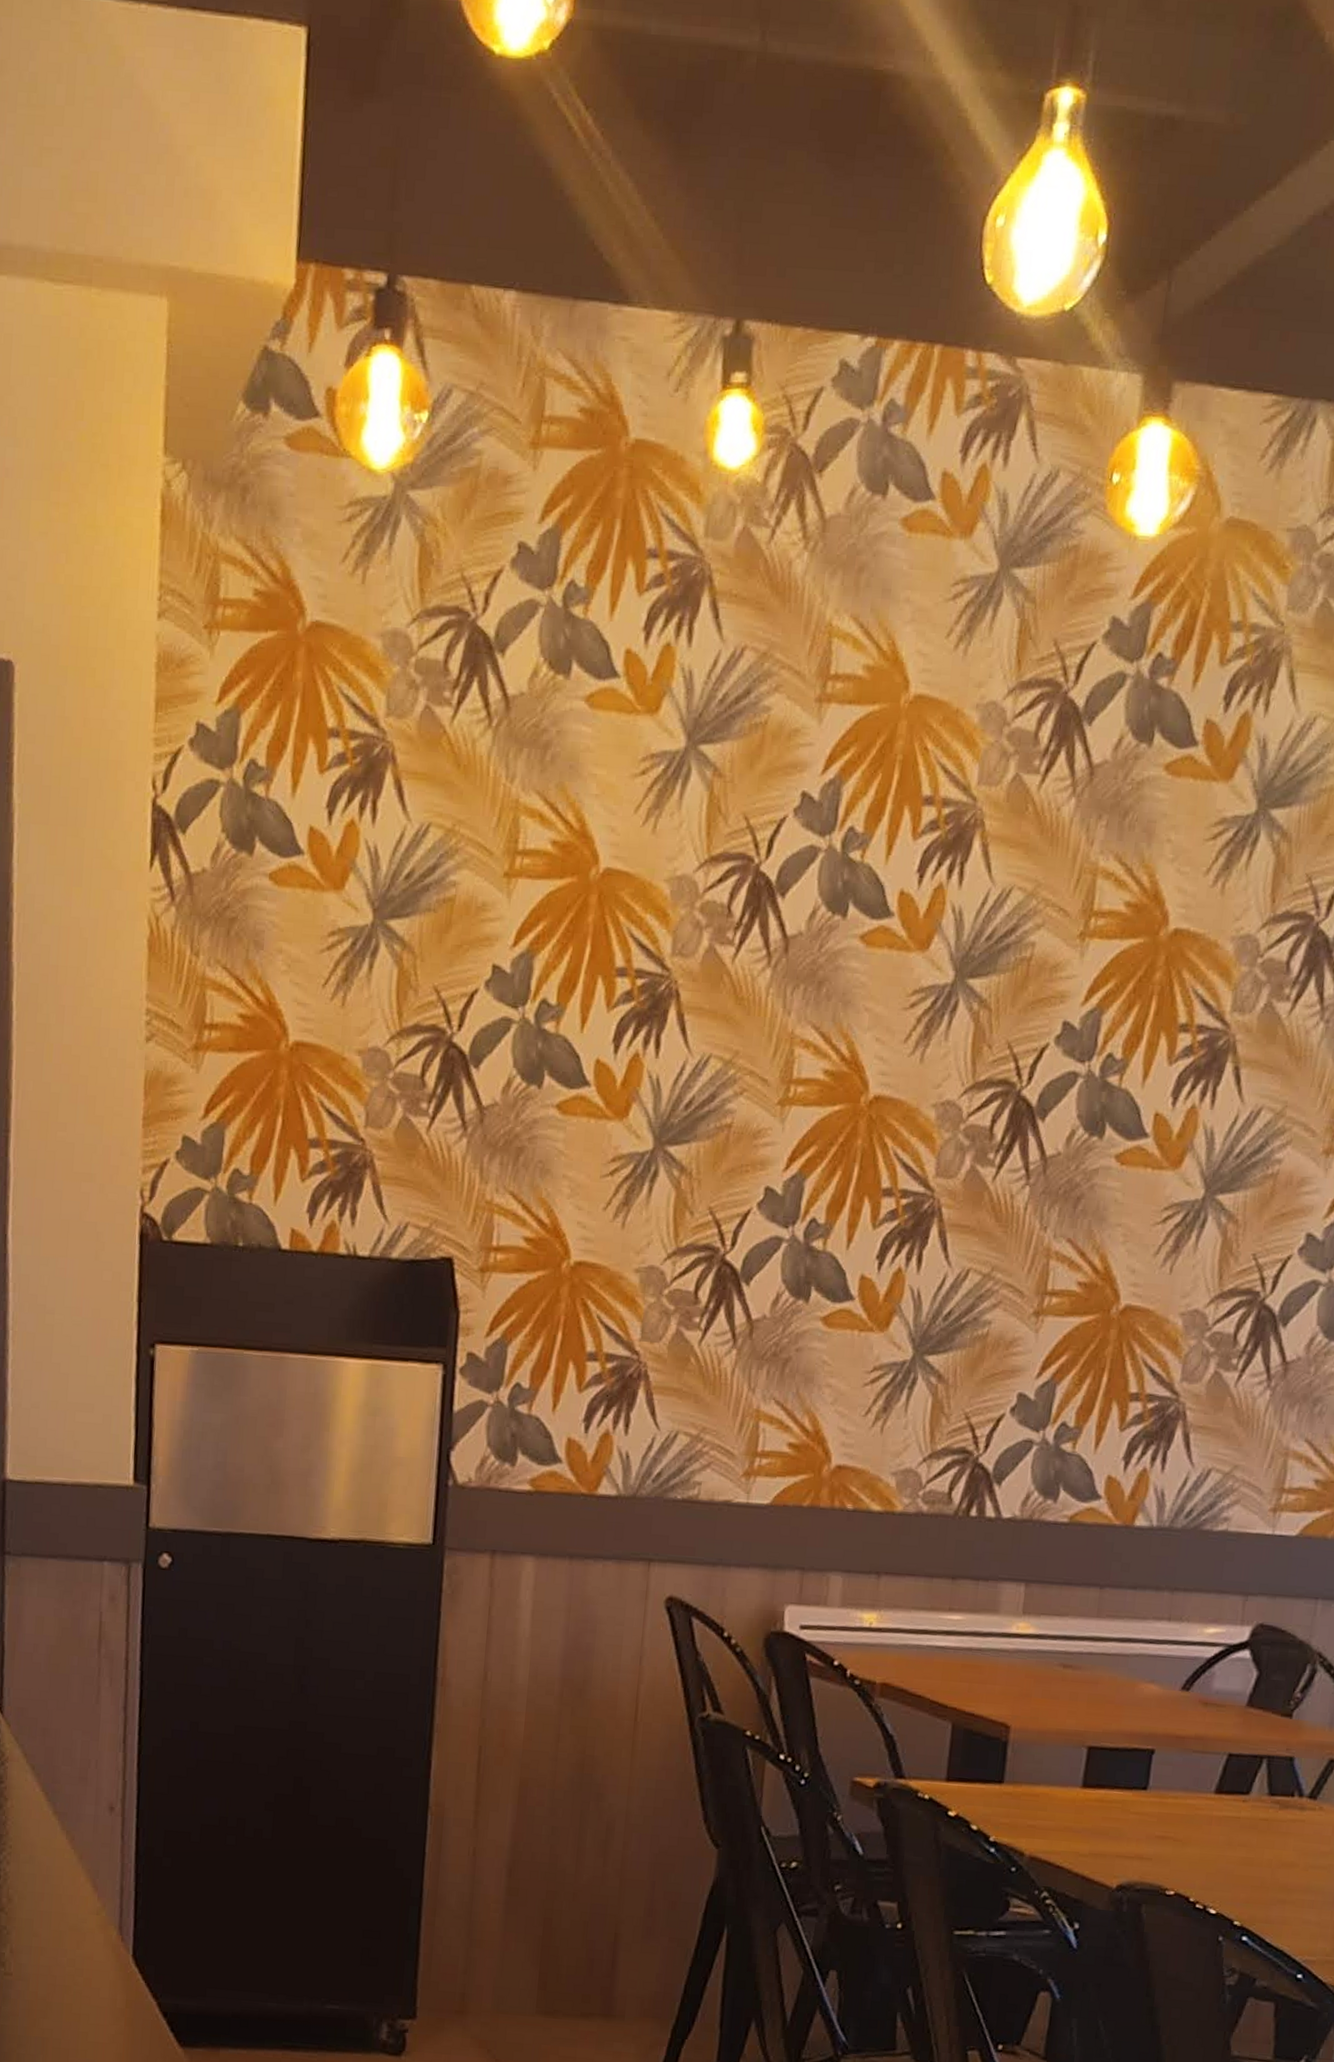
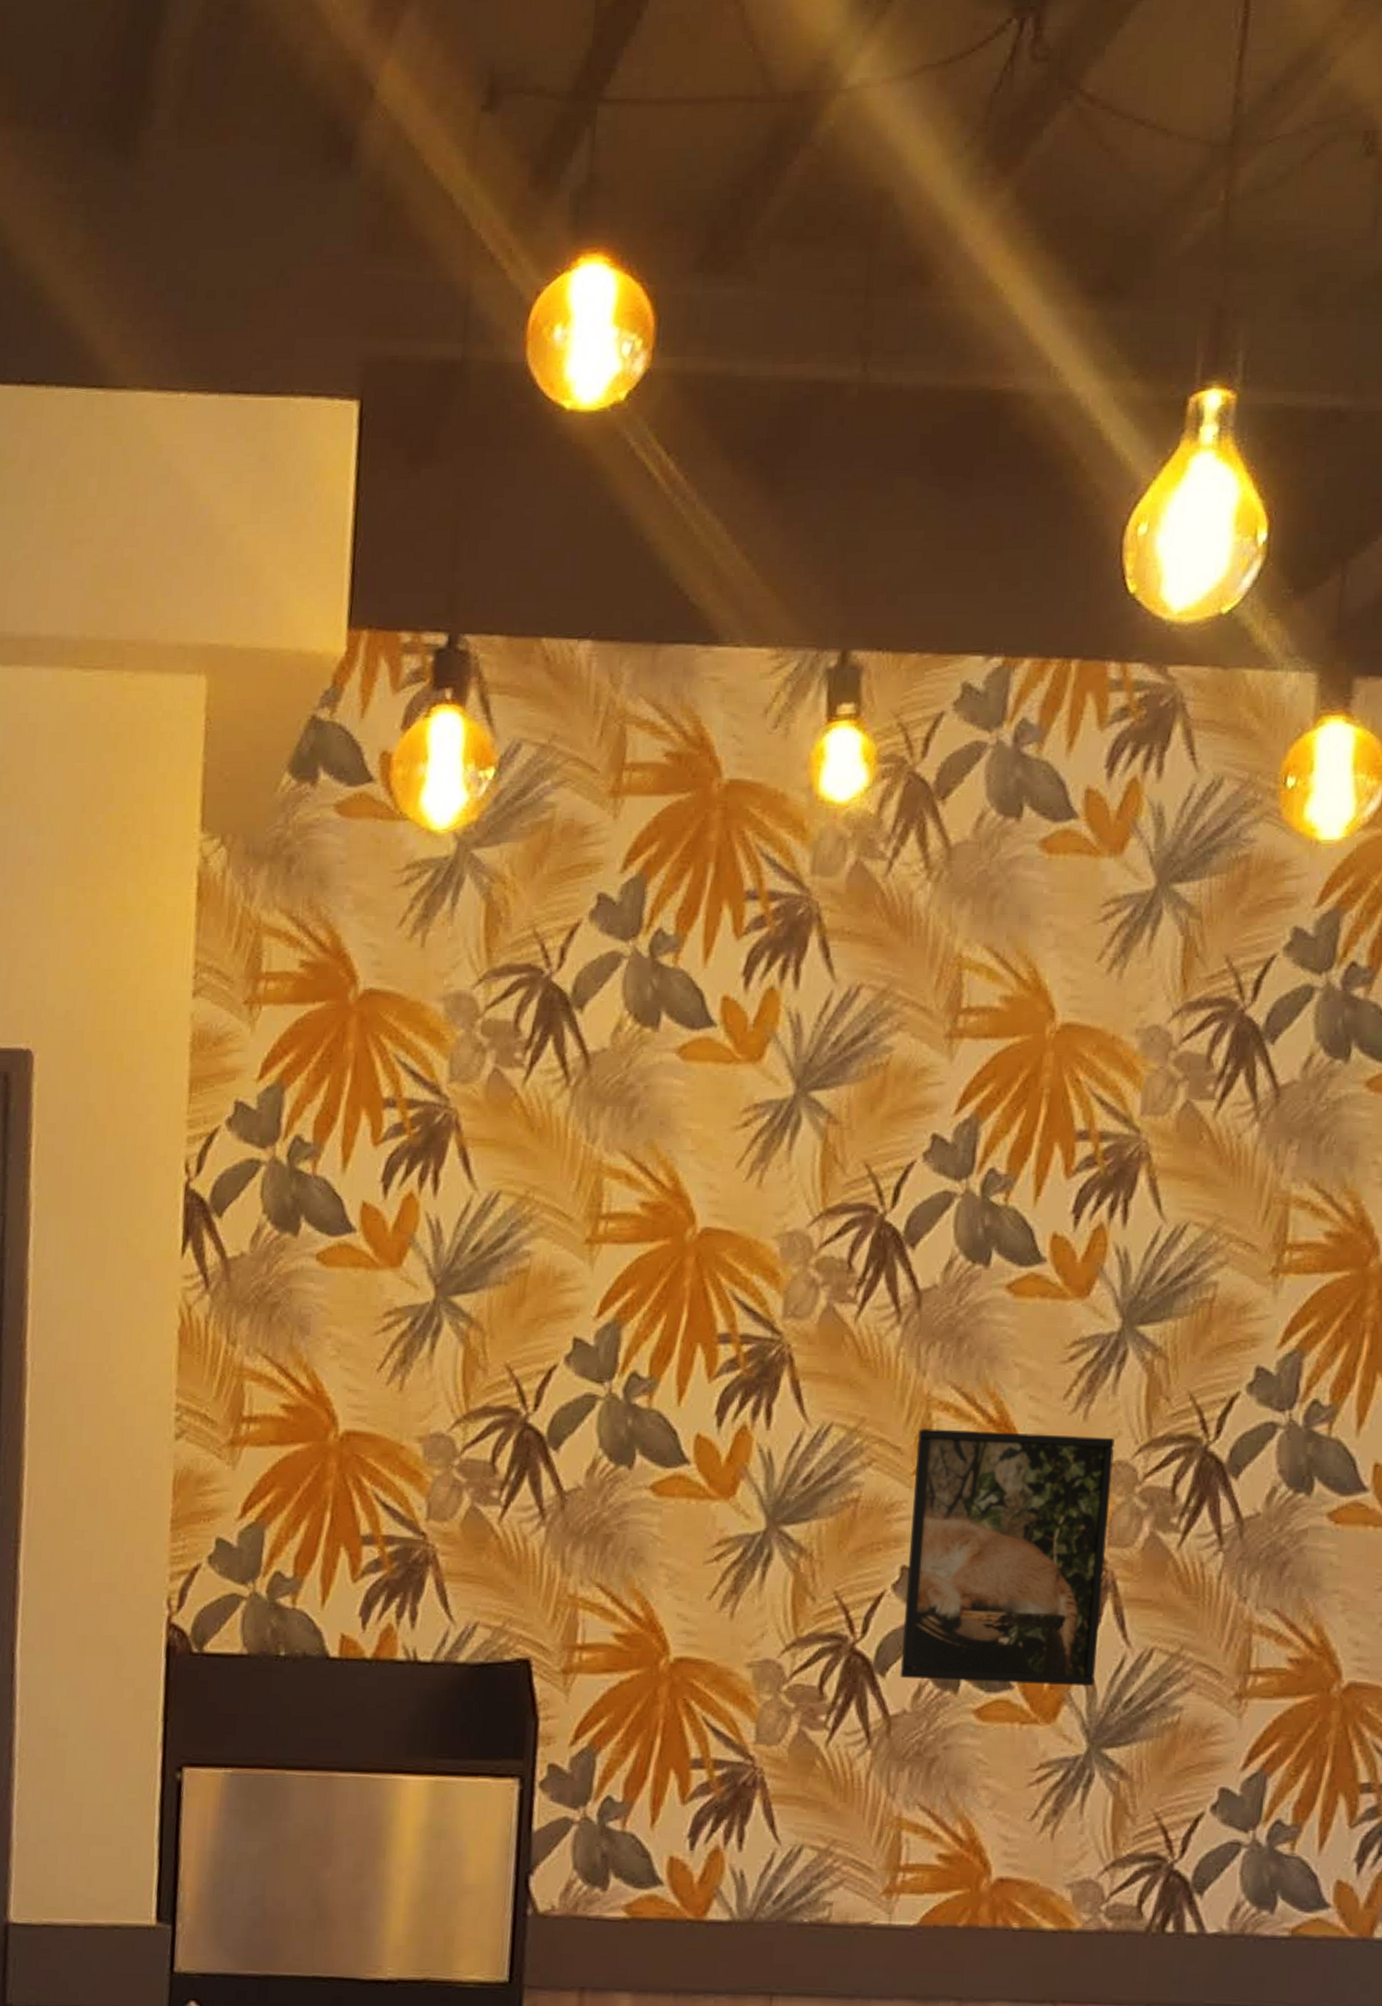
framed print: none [761,1063,945,1301] -> present [899,1429,1115,1687]

